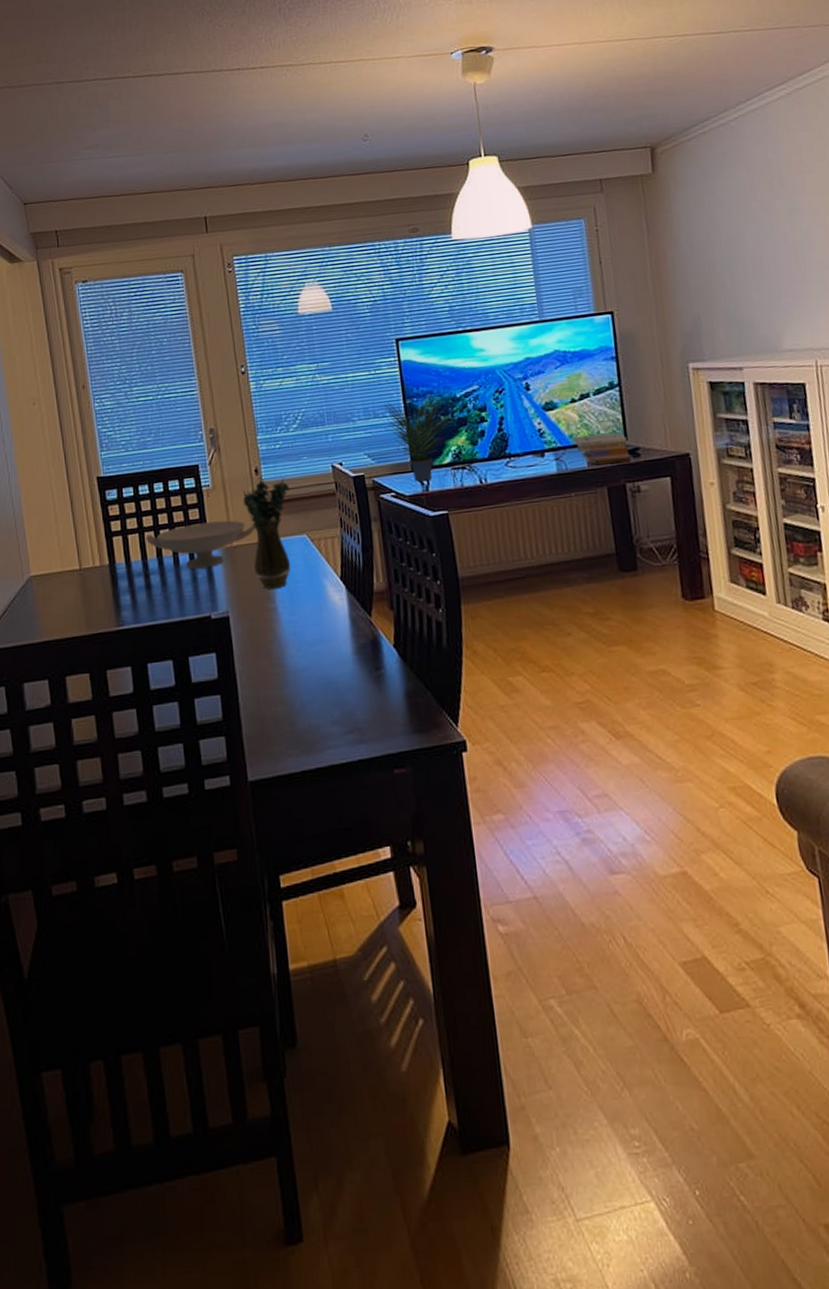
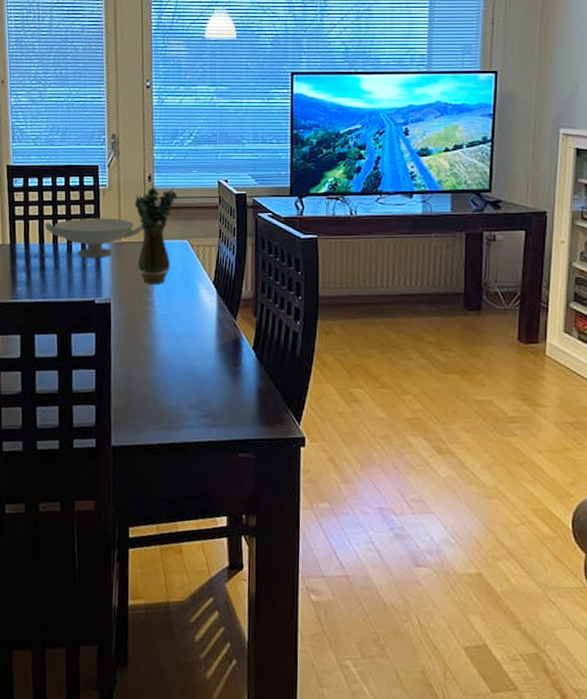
potted plant: present [383,393,456,482] -> none [269,127,337,206]
books: present [574,433,631,466] -> none [442,183,492,213]

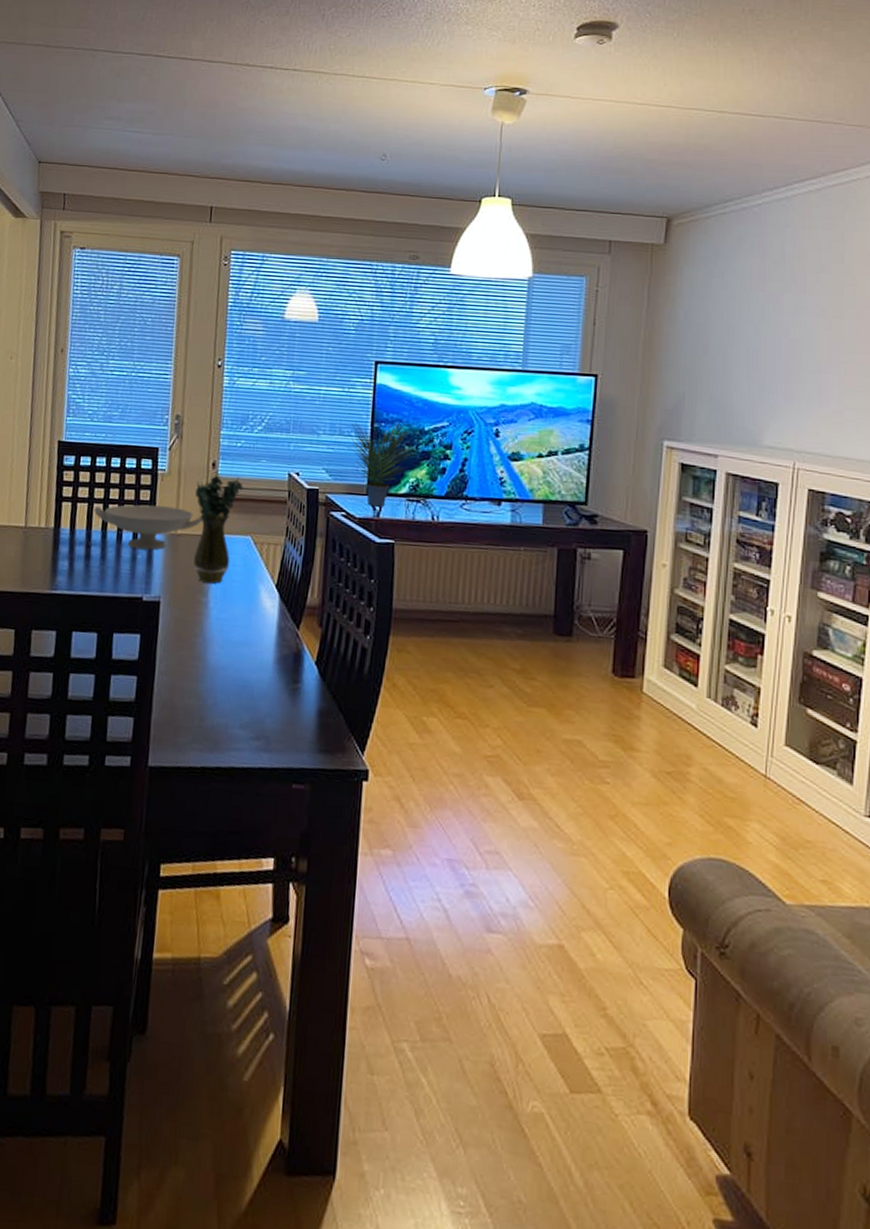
potted plant: none [269,127,337,206] -> present [346,421,420,507]

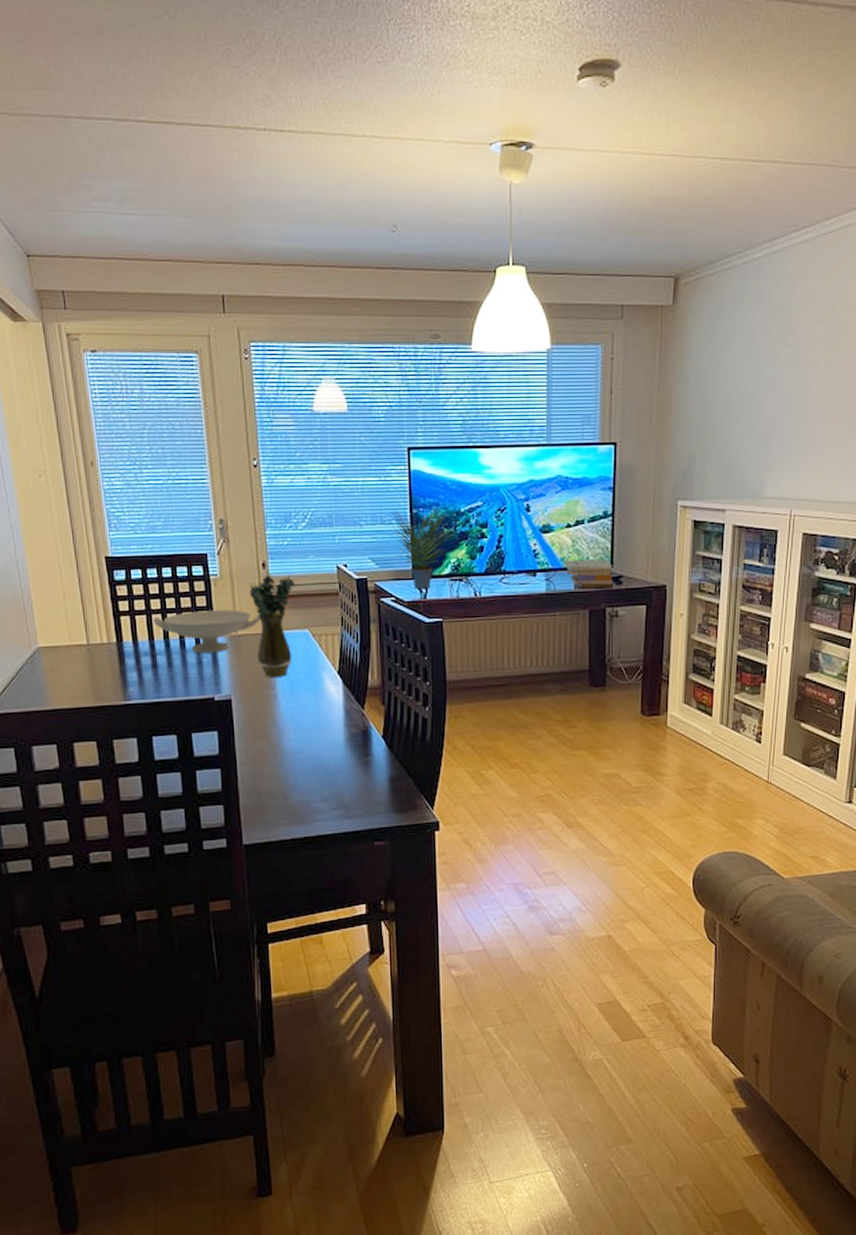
books: none [533,491,587,528] -> present [565,559,614,589]

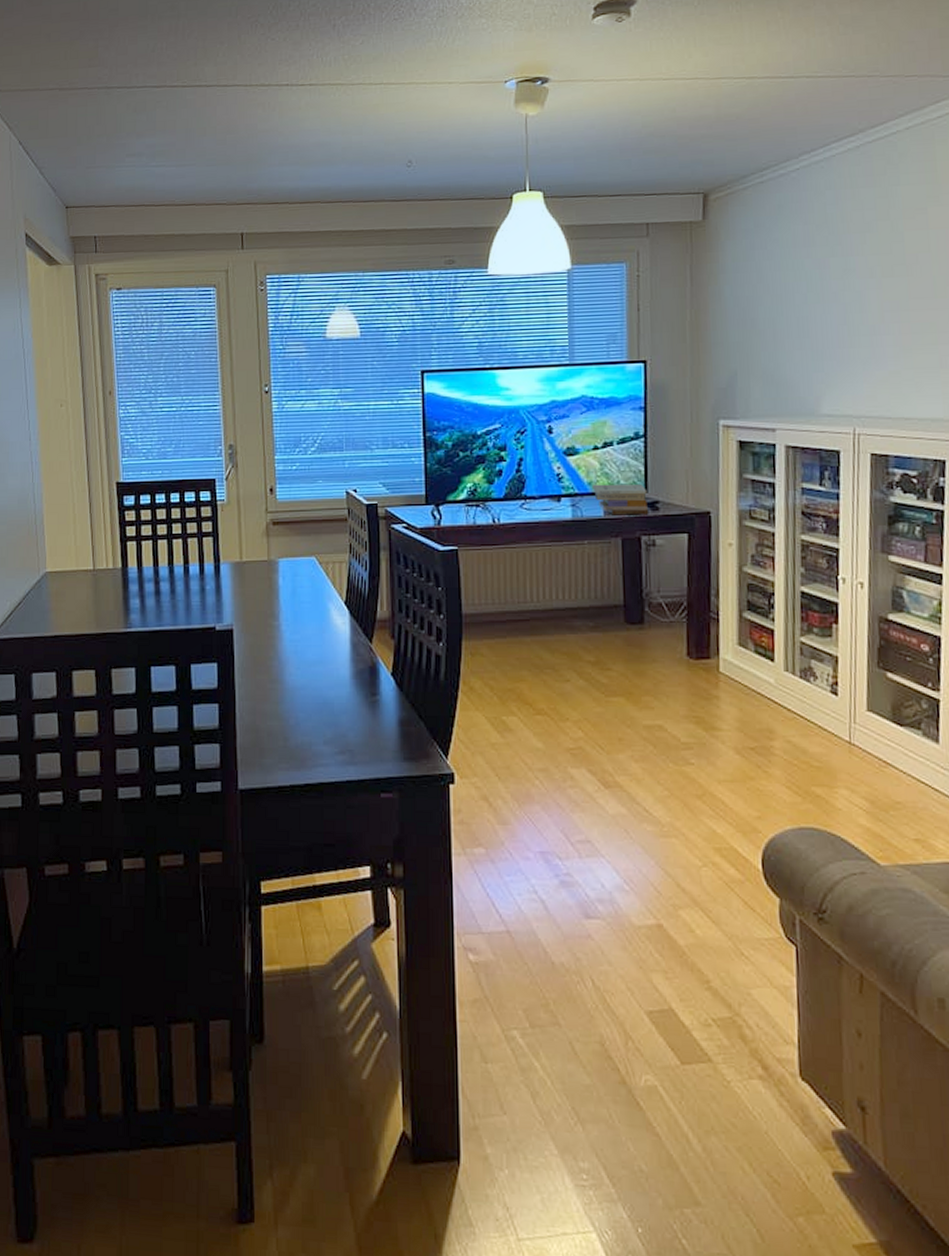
decorative bowl: present [153,610,260,653] -> none [159,536,266,580]
vase: present [250,570,295,677] -> none [256,495,303,606]
potted plant: present [389,505,458,589] -> none [401,428,475,515]

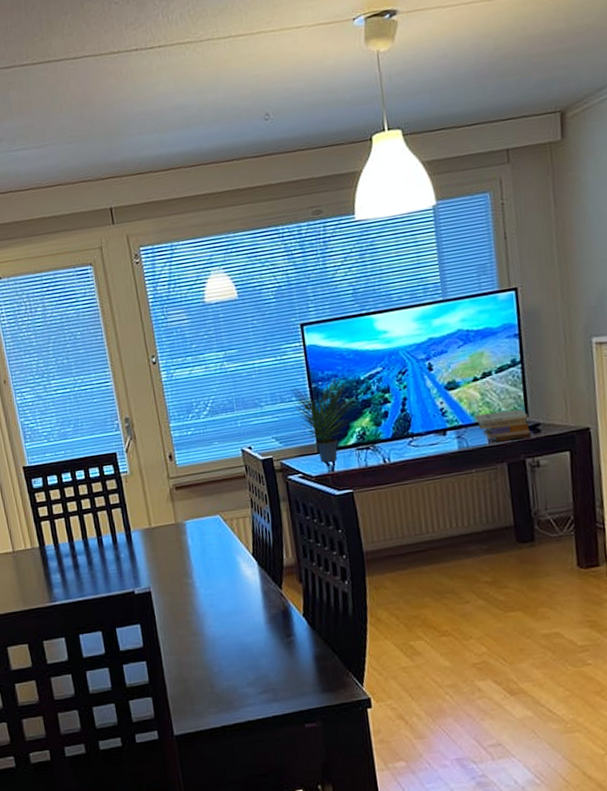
potted plant: none [401,428,475,515] -> present [290,376,360,463]

